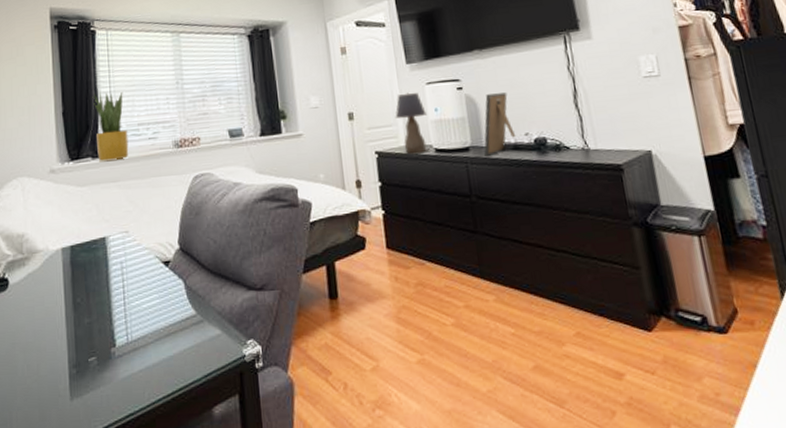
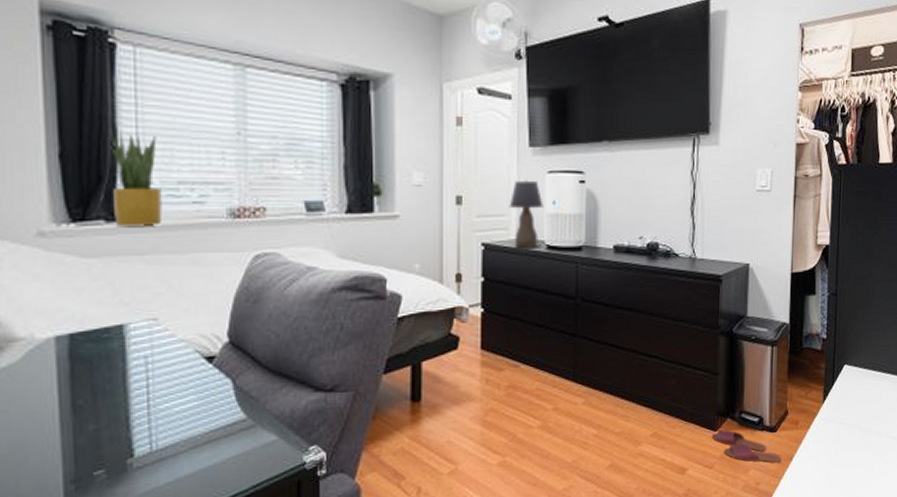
picture frame: present [484,92,516,156] -> none [596,191,631,257]
slippers: none [646,330,743,371] -> present [711,430,782,463]

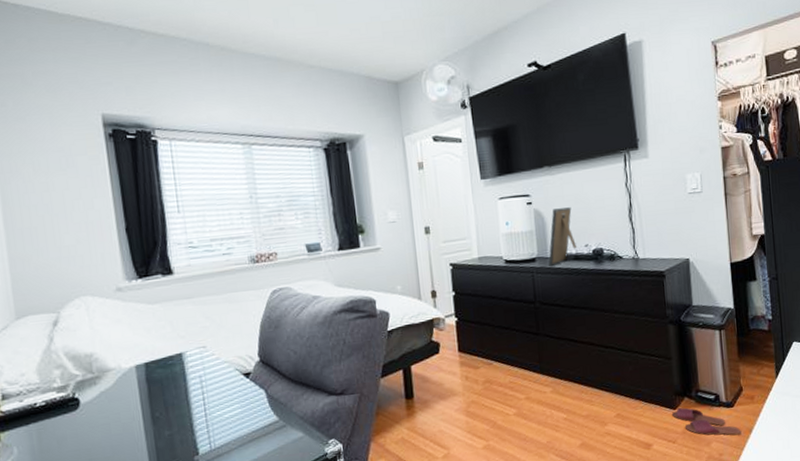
planter: present [108,132,163,228] -> none [158,207,202,279]
table lamp: present [509,180,543,251] -> none [469,207,500,267]
picture frame: none [596,191,631,257] -> present [548,207,578,266]

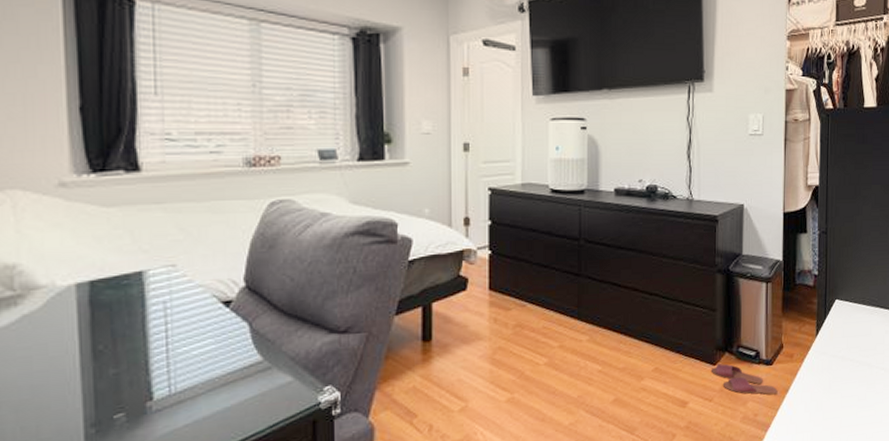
picture frame: present [548,207,578,266] -> none [598,137,631,200]

